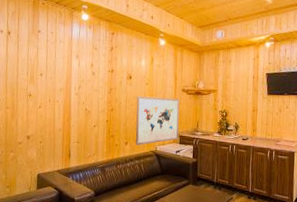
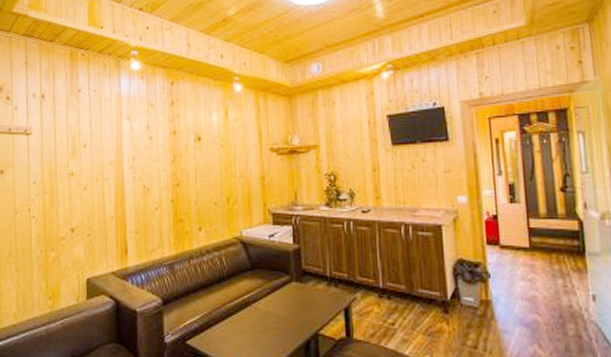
wall art: present [135,96,180,146] -> none [210,161,271,231]

